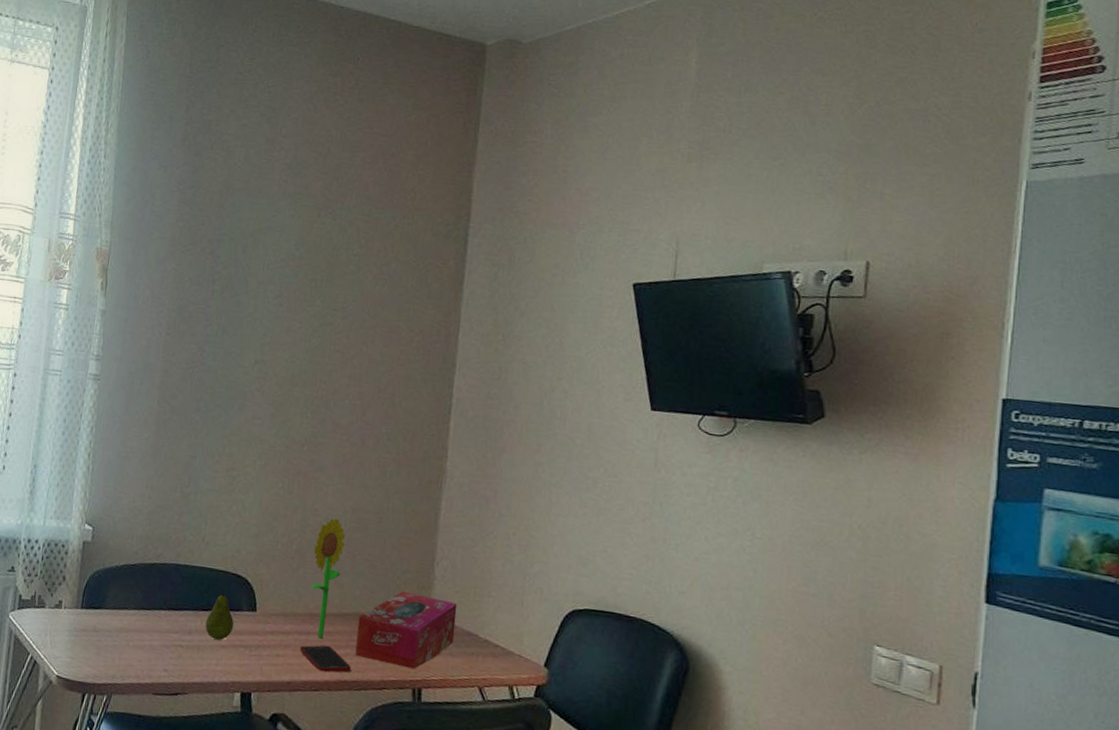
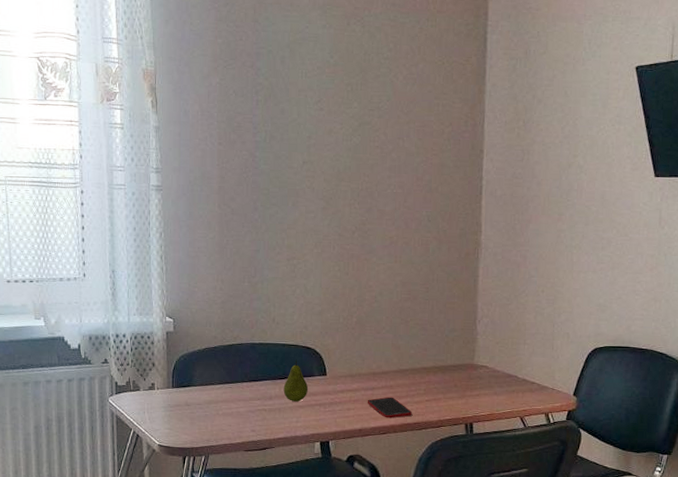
flower: present [310,518,346,639] -> none [371,292,399,392]
tissue box: present [355,591,457,669] -> none [414,347,498,408]

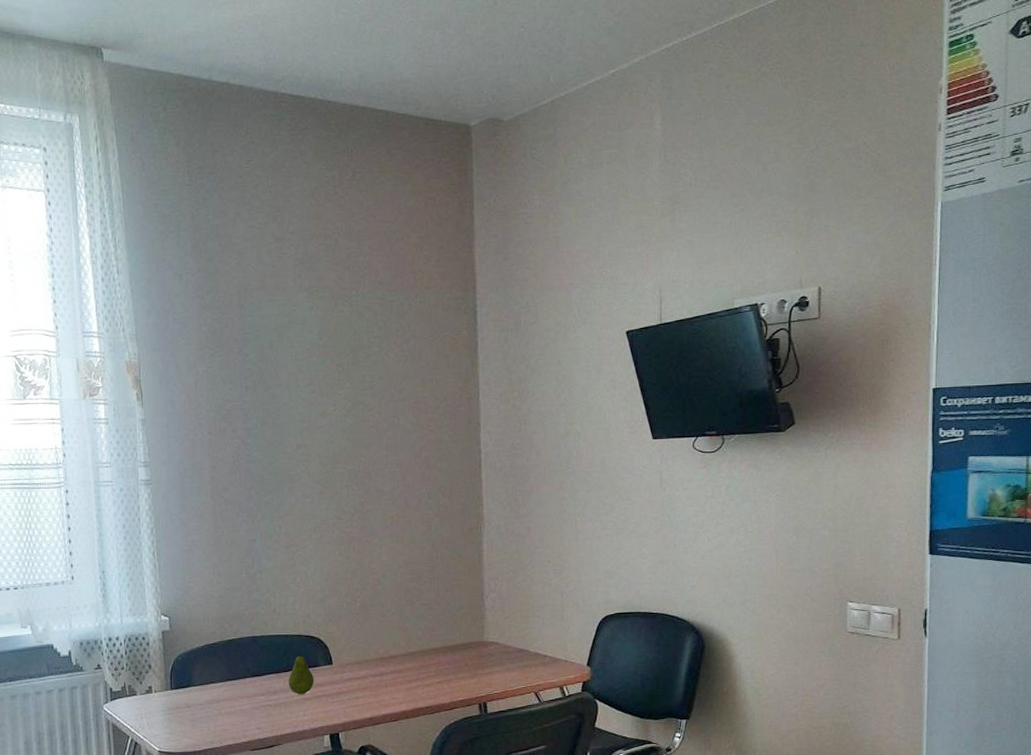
cell phone: present [367,397,412,418] -> none [376,681,423,704]

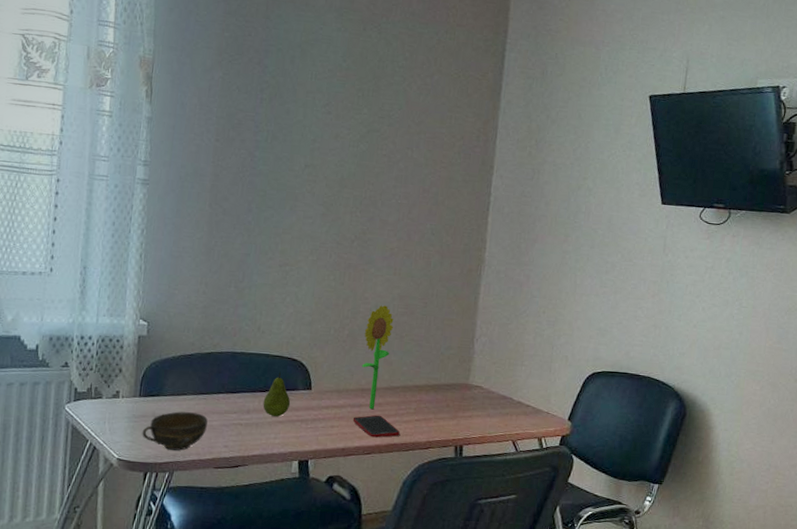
cup: none [178,699,238,738] -> present [142,411,208,451]
flower: none [375,574,404,677] -> present [362,305,394,410]
cell phone: none [376,681,423,704] -> present [352,415,400,438]

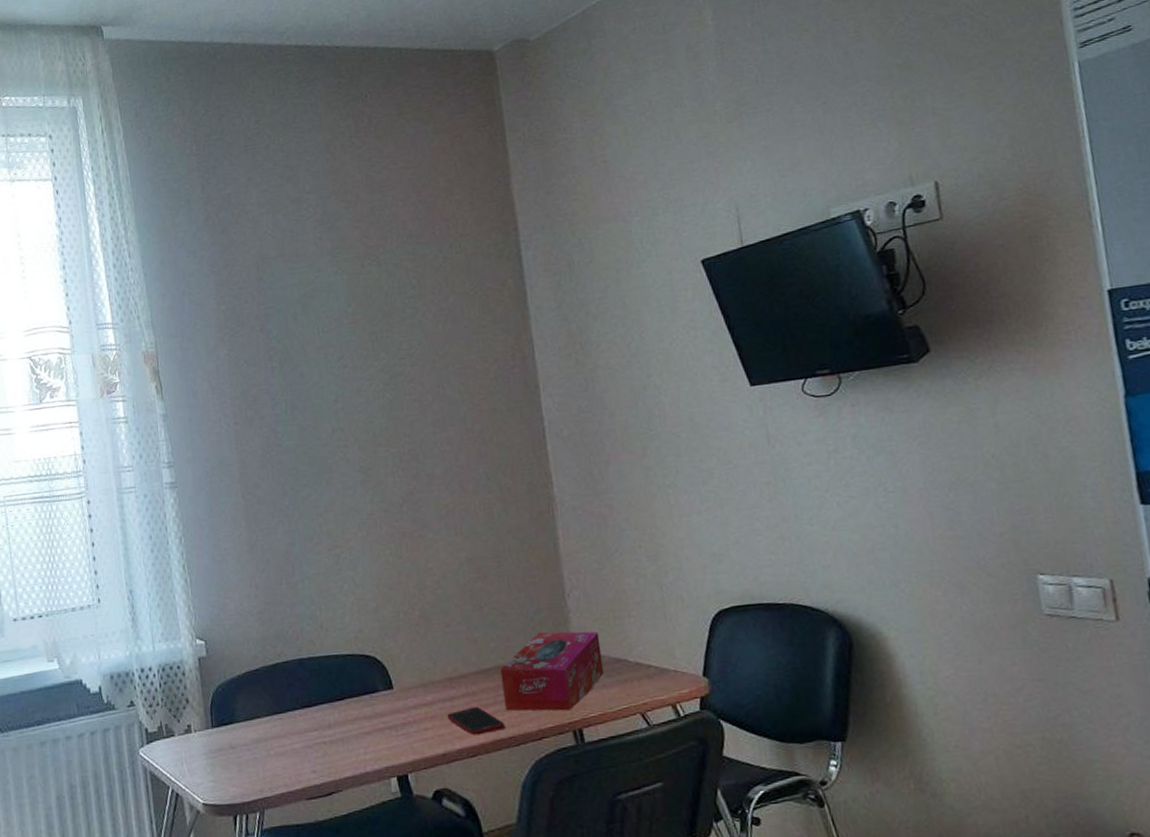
cup: present [142,411,208,451] -> none [222,737,290,785]
fruit: present [263,371,291,417] -> none [343,672,374,728]
flower: present [362,305,394,410] -> none [437,573,472,702]
tissue box: none [403,365,494,430] -> present [500,631,604,711]

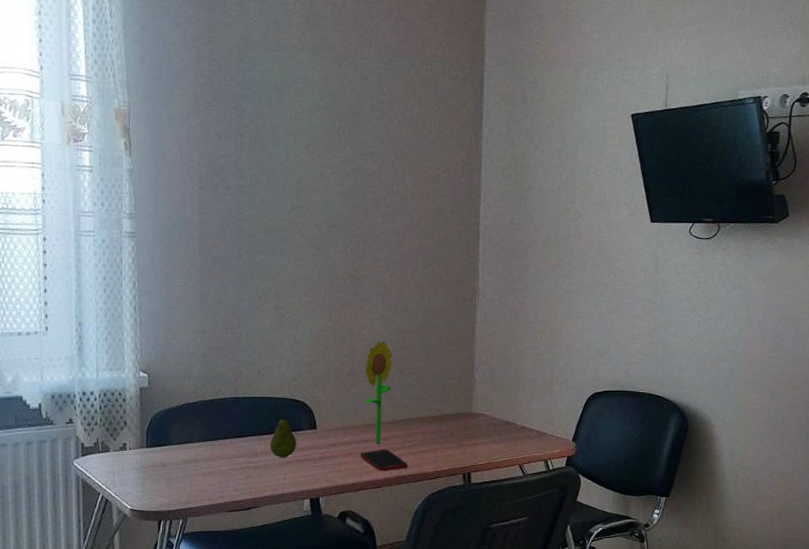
fruit: none [343,672,374,728] -> present [270,413,297,457]
flower: none [437,573,472,702] -> present [364,341,394,444]
tissue box: present [500,631,604,711] -> none [410,395,496,458]

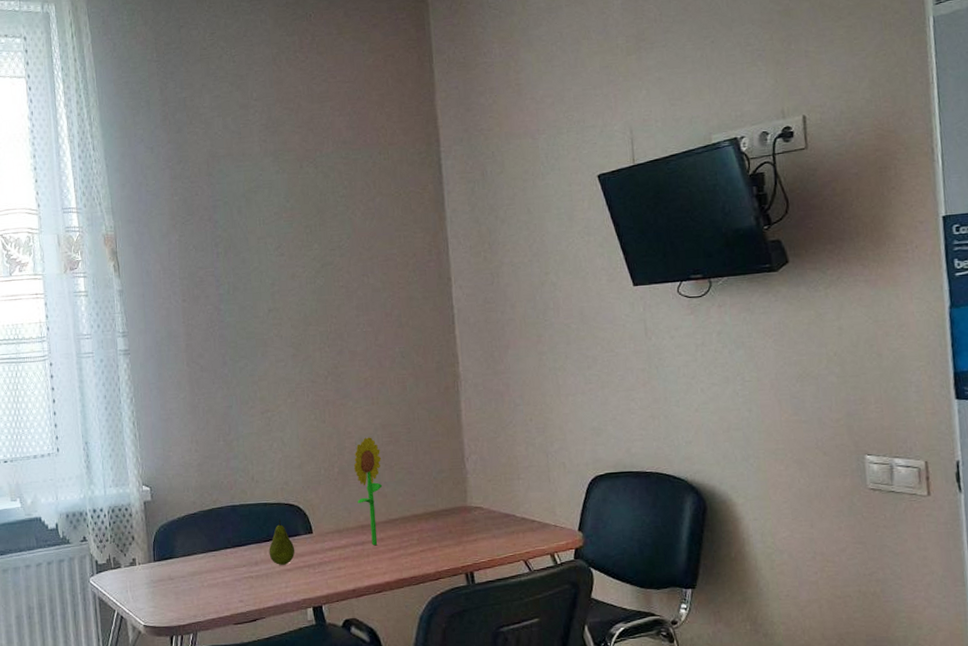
cell phone: present [360,449,407,471] -> none [358,550,407,575]

